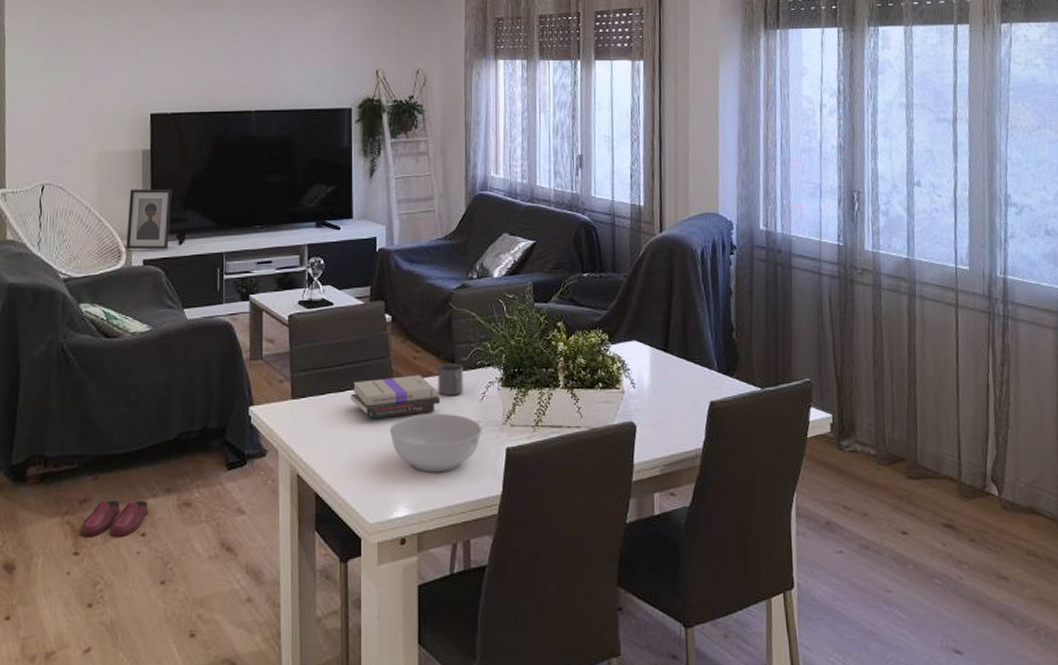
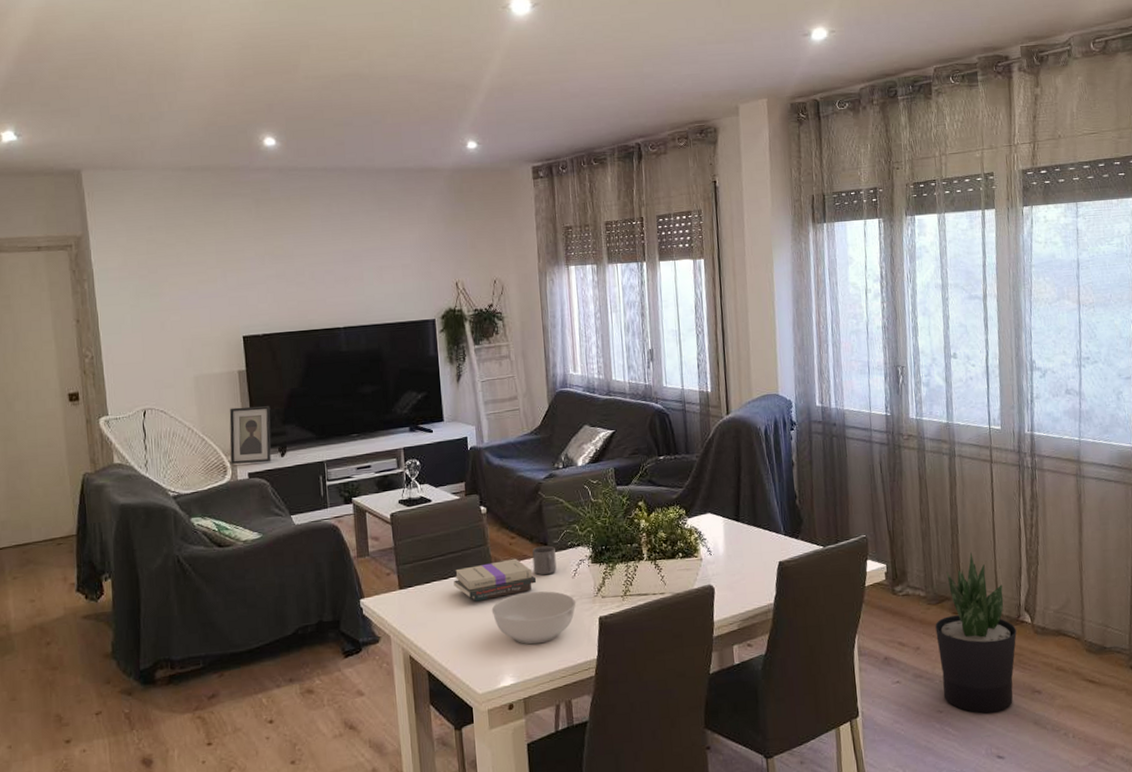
slippers: present [80,500,148,537] -> none [211,691,273,729]
planter: none [886,408,981,598] -> present [935,552,1017,714]

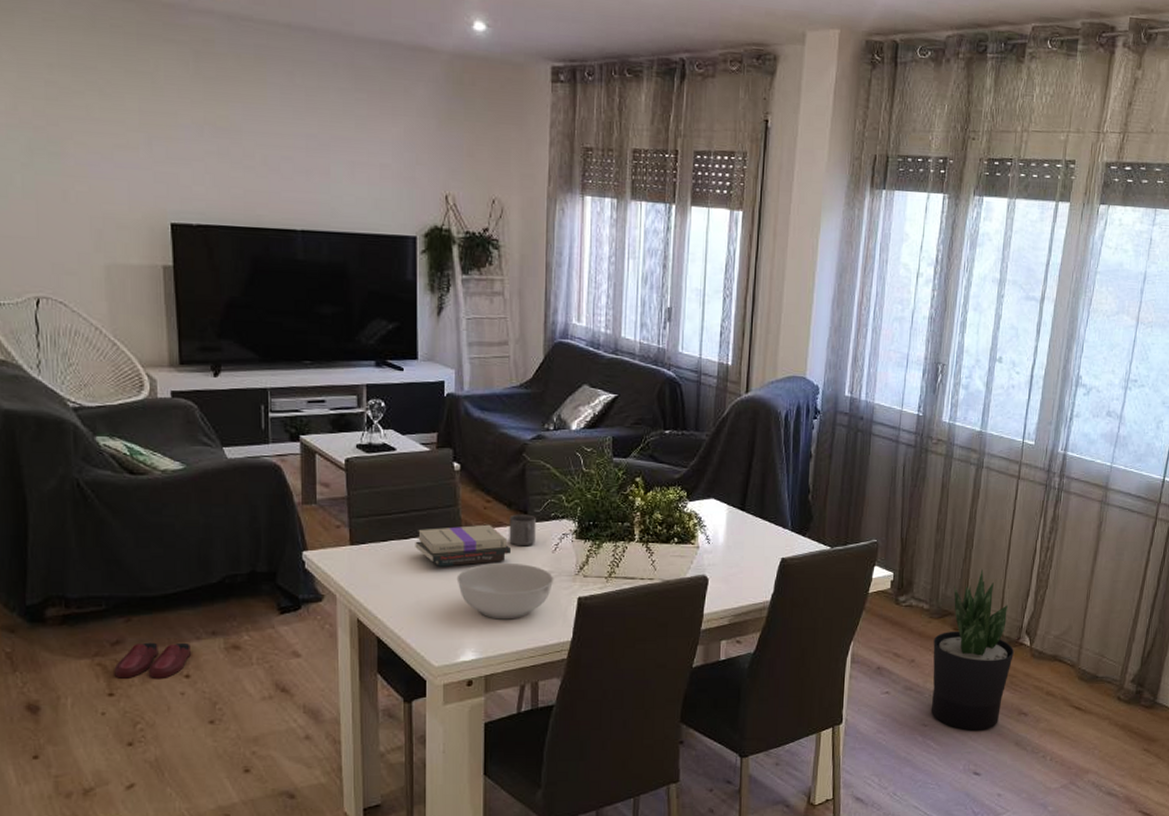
slippers: none [211,691,273,729] -> present [114,642,191,678]
picture frame: present [229,406,272,465] -> none [148,310,203,381]

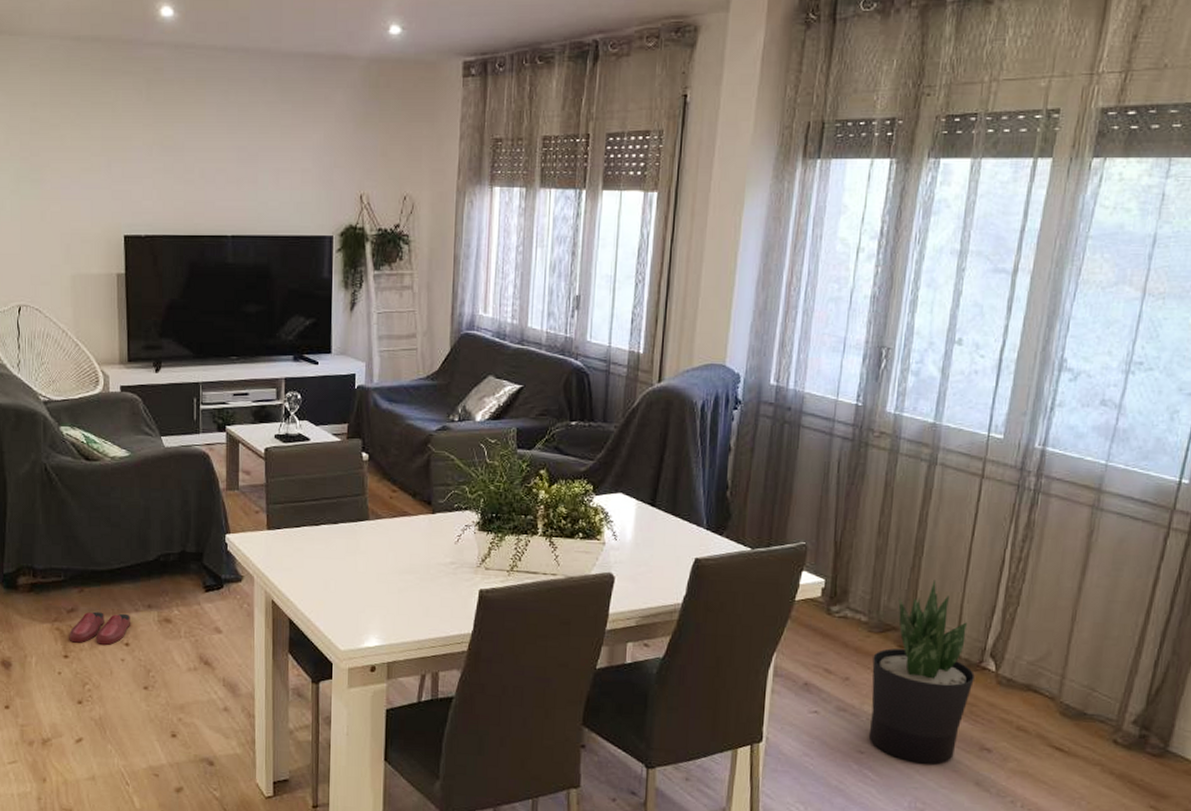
books: present [415,524,512,567] -> none [325,513,415,554]
bowl: present [456,562,554,620] -> none [363,552,456,609]
cup: present [509,514,536,547] -> none [413,504,439,537]

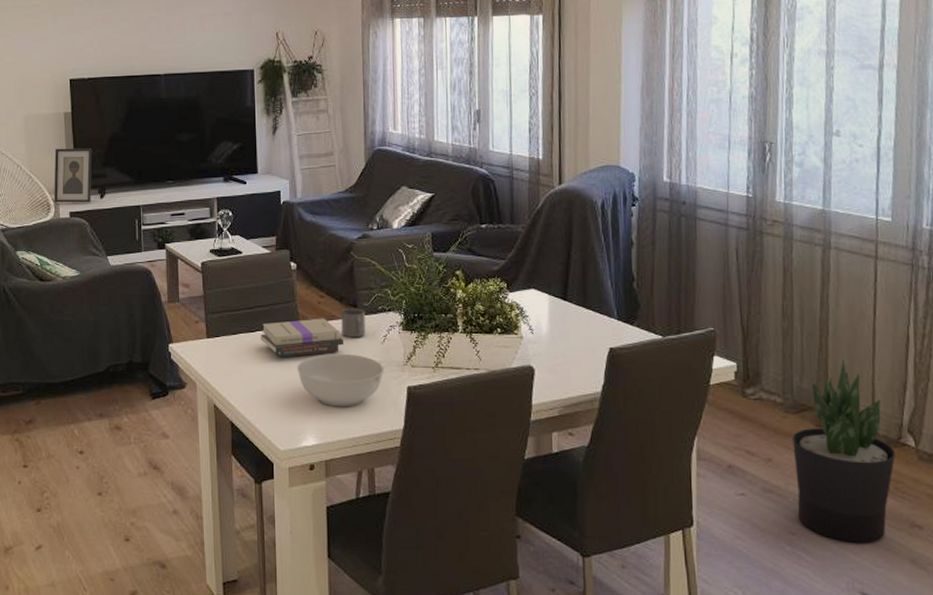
slippers: present [69,611,130,645] -> none [28,422,84,454]
picture frame: none [103,313,148,377] -> present [54,148,93,203]
books: none [325,513,415,554] -> present [260,318,344,358]
bowl: none [363,552,456,609] -> present [297,353,384,407]
cup: none [413,504,439,537] -> present [341,308,366,338]

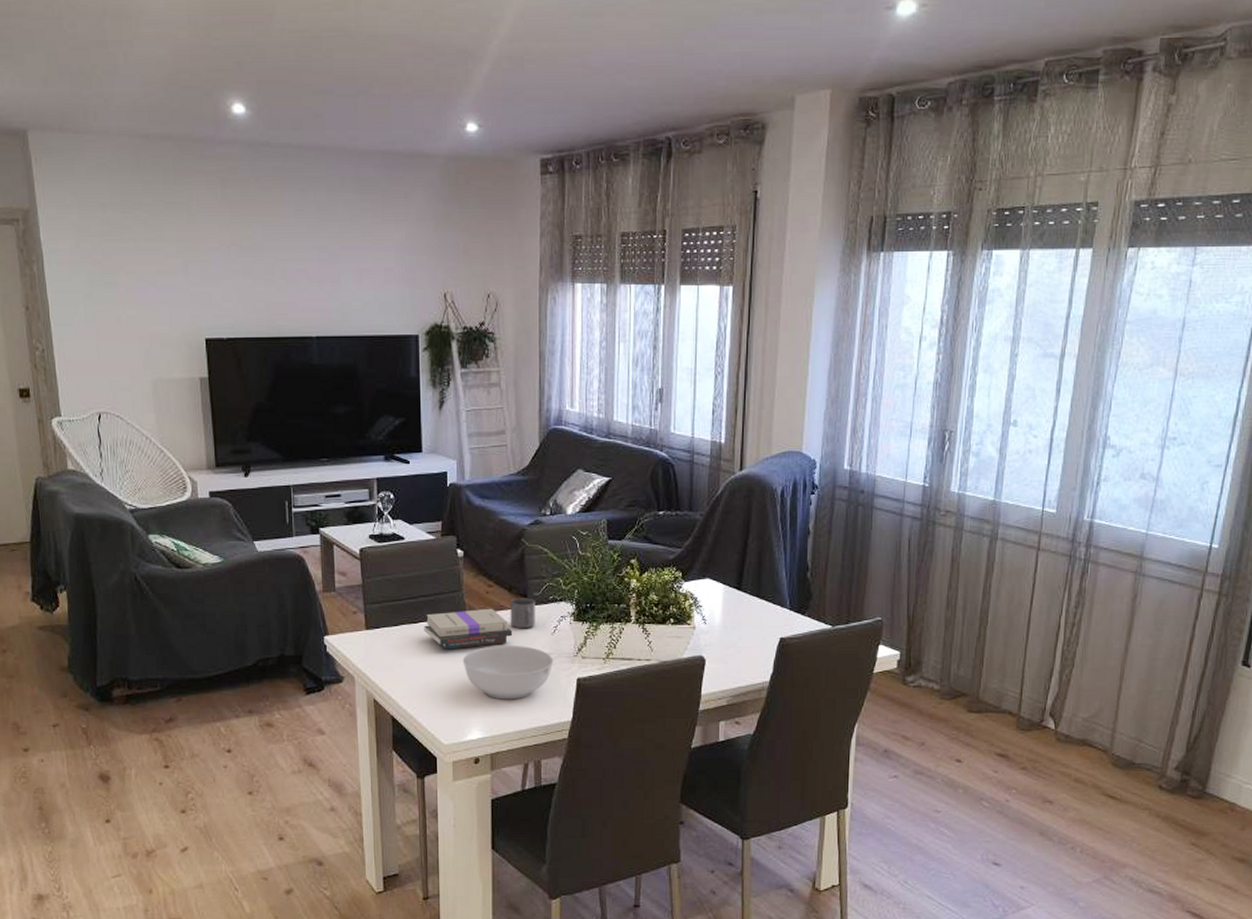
picture frame: present [54,148,93,203] -> none [190,418,235,482]
planter: present [792,359,895,543] -> none [943,647,1036,818]

